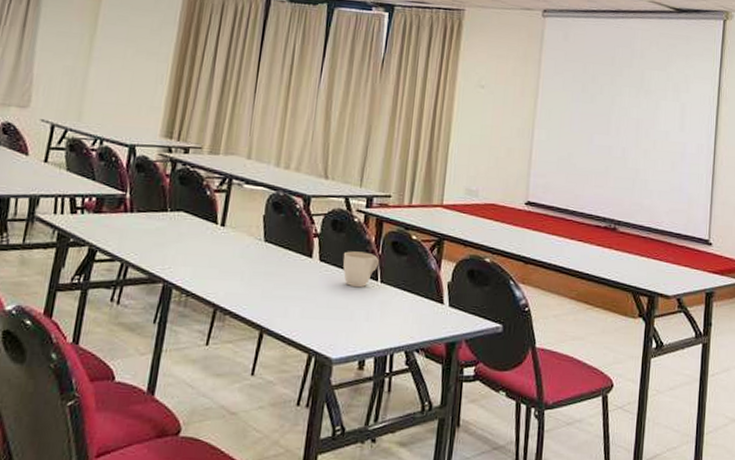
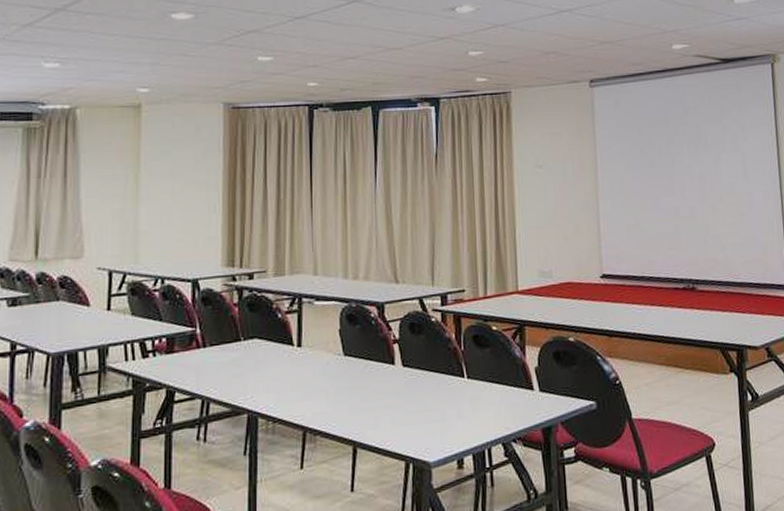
cup: present [342,251,379,287] -> none [425,350,463,387]

